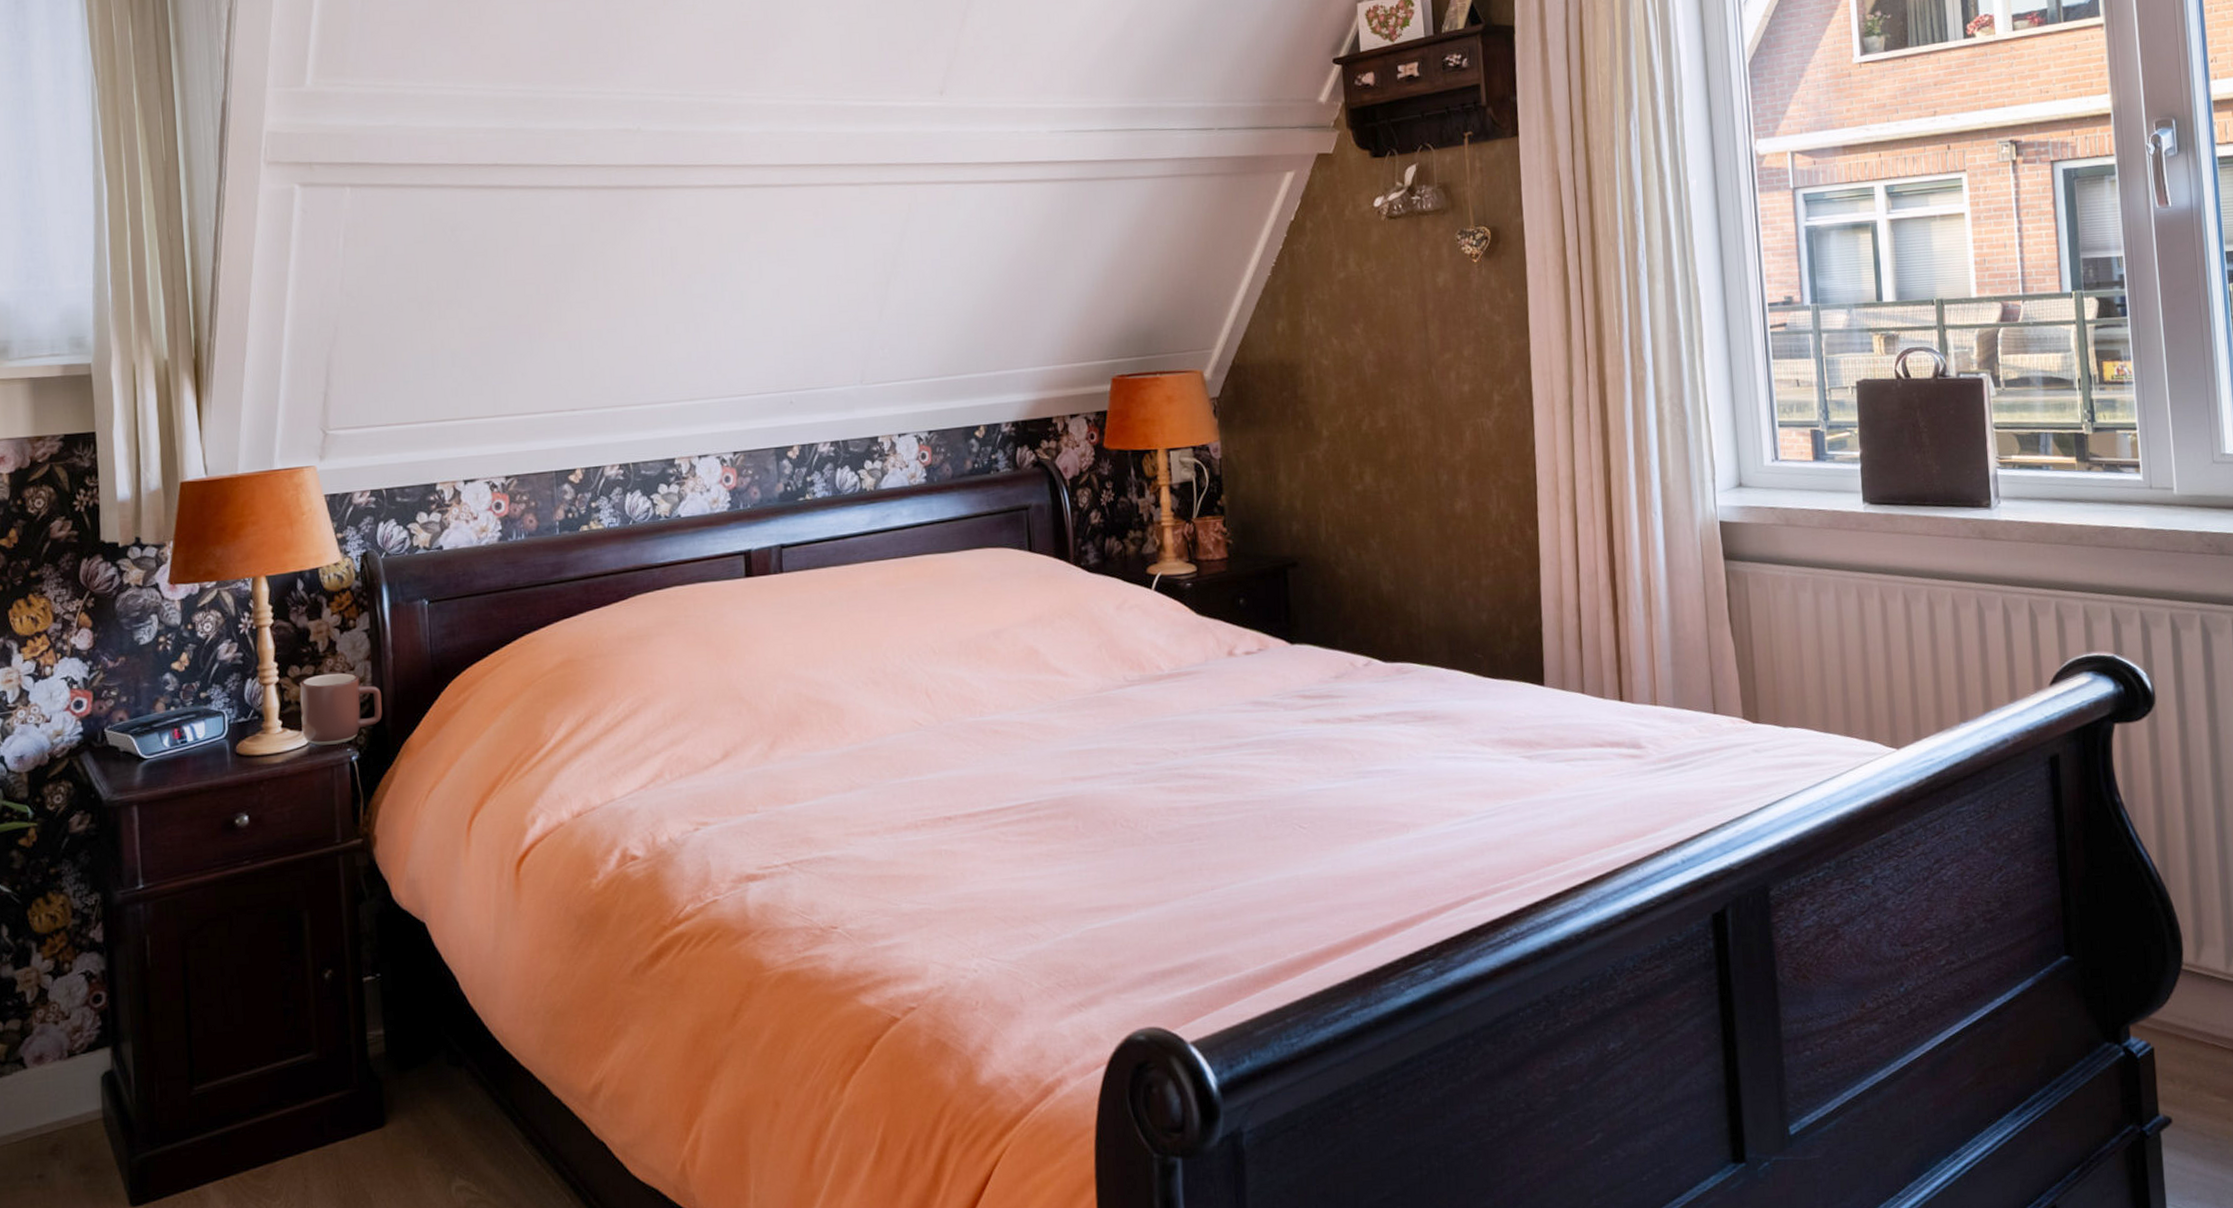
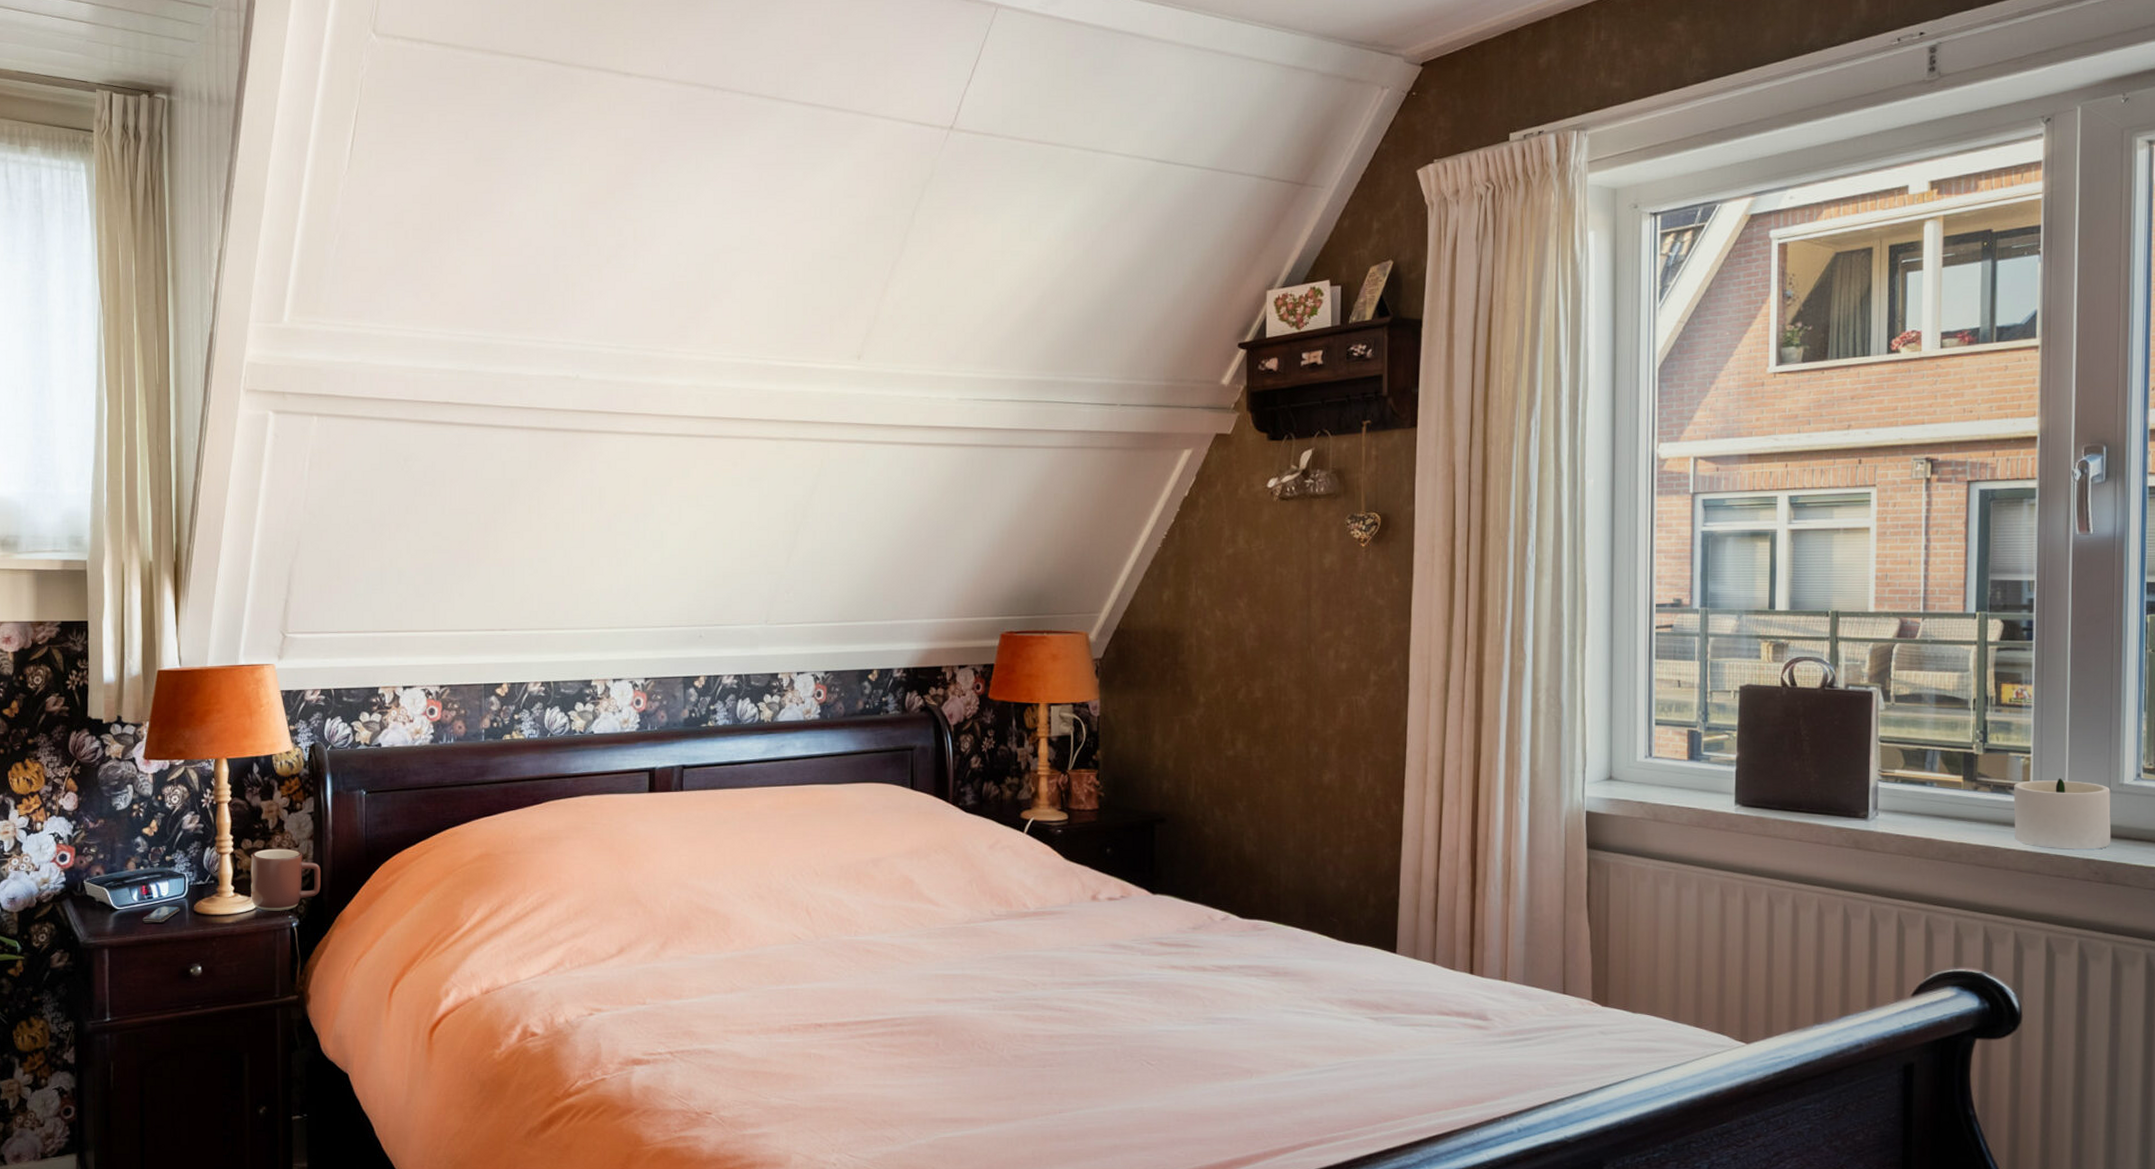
mobile phone: none [176,749,220,773] -> present [142,906,180,924]
candle: none [2124,452,2220,525] -> present [2013,778,2111,851]

